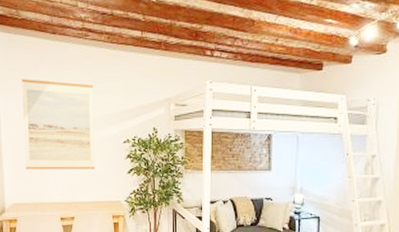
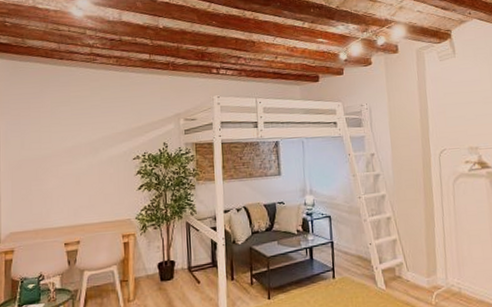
wall art: present [21,79,95,169] -> none [25,103,104,195]

